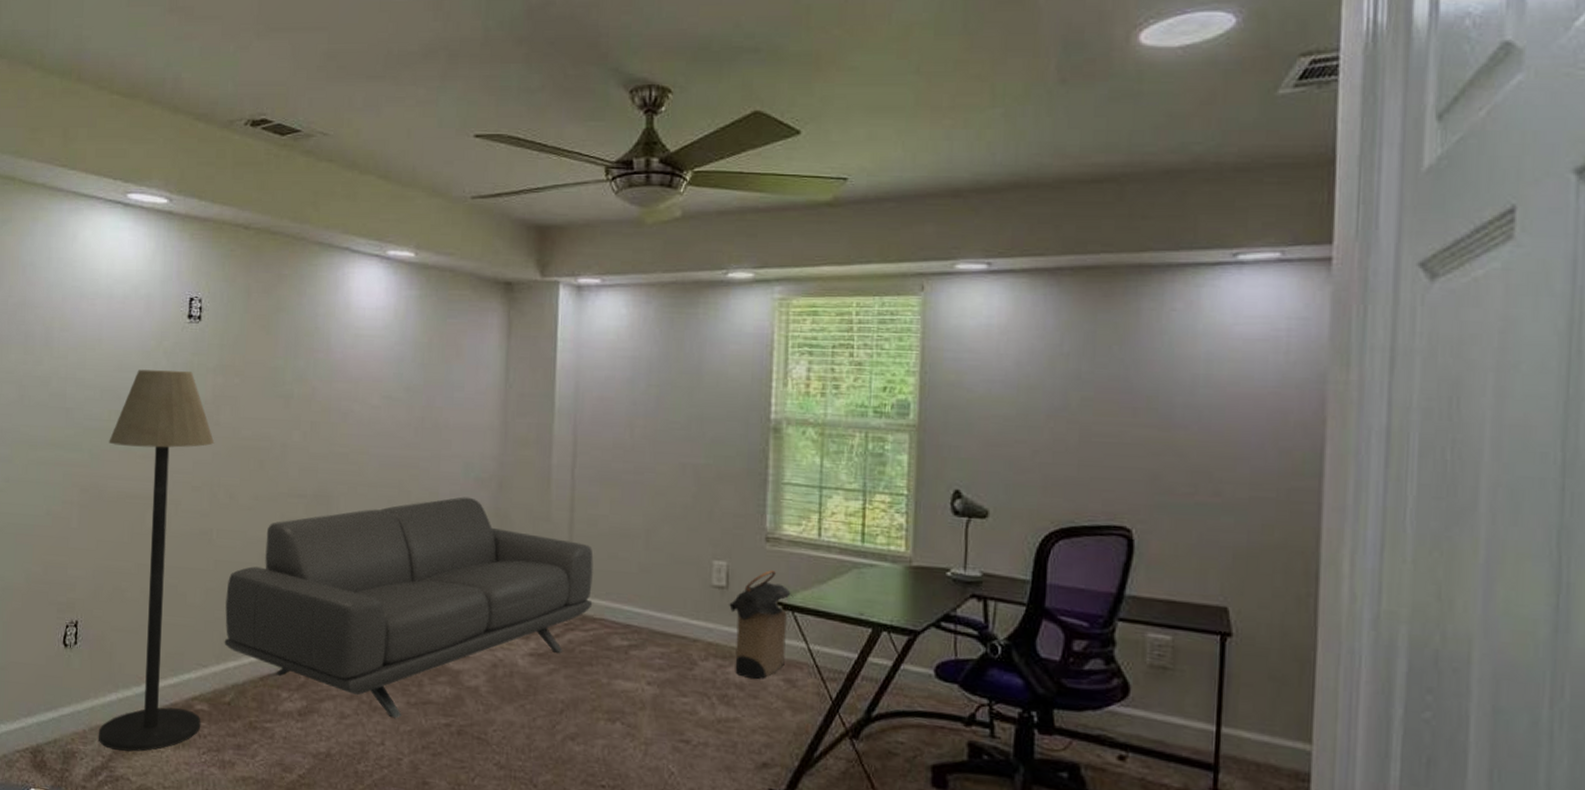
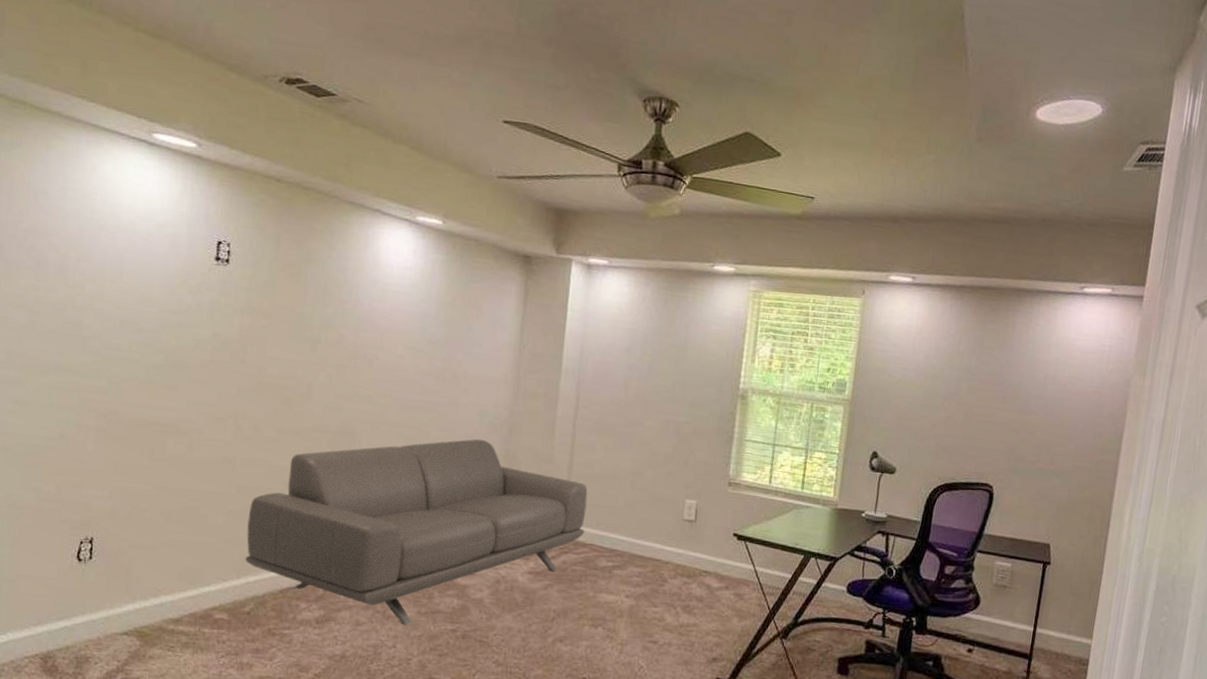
floor lamp: present [98,369,215,752] -> none [113,305,240,656]
laundry hamper: present [729,570,794,680] -> none [696,508,747,594]

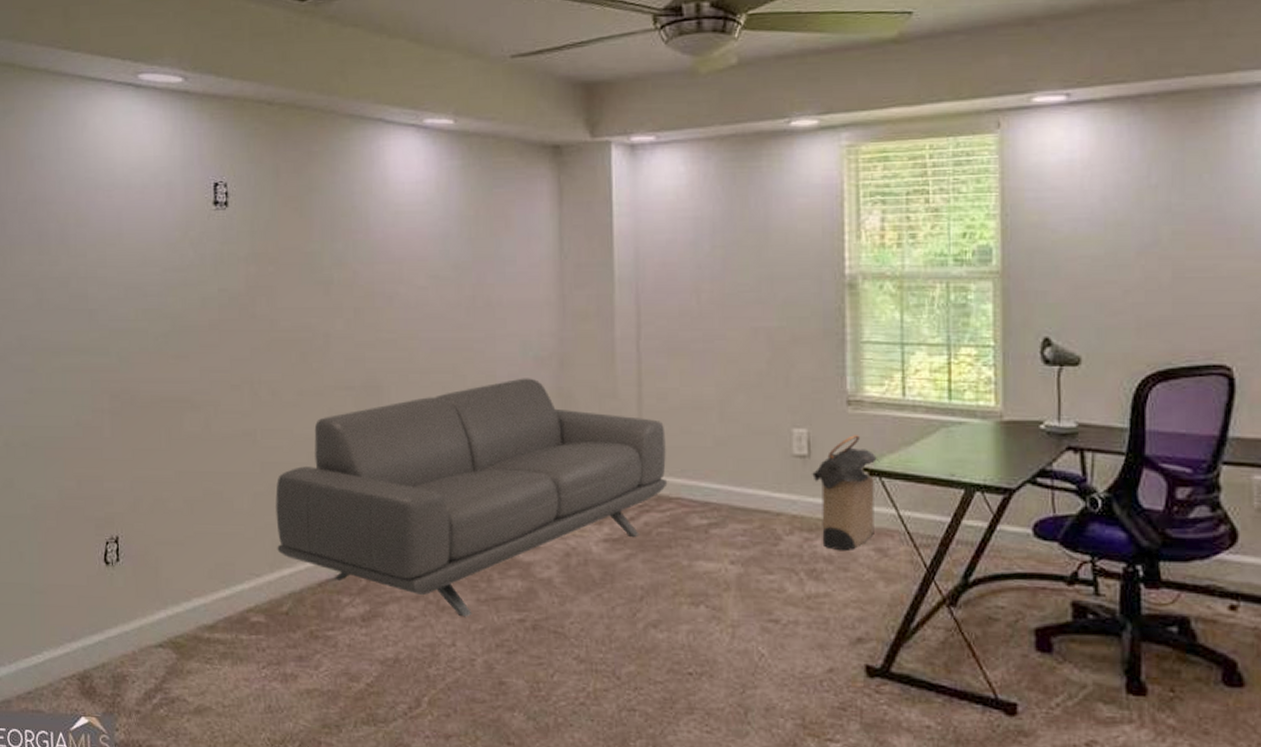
laundry hamper: none [696,508,747,594] -> present [812,435,880,552]

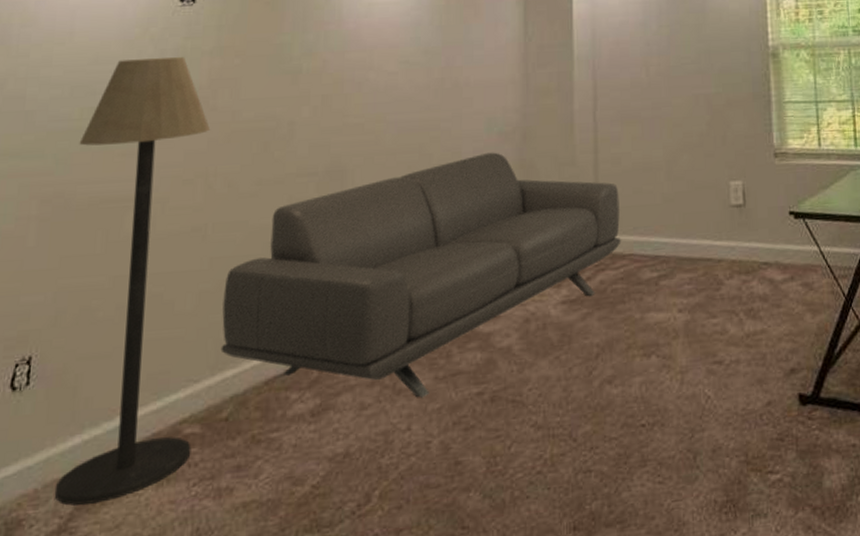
floor lamp: none [137,263,259,671] -> present [54,57,211,505]
laundry hamper: present [812,435,880,552] -> none [747,183,803,290]

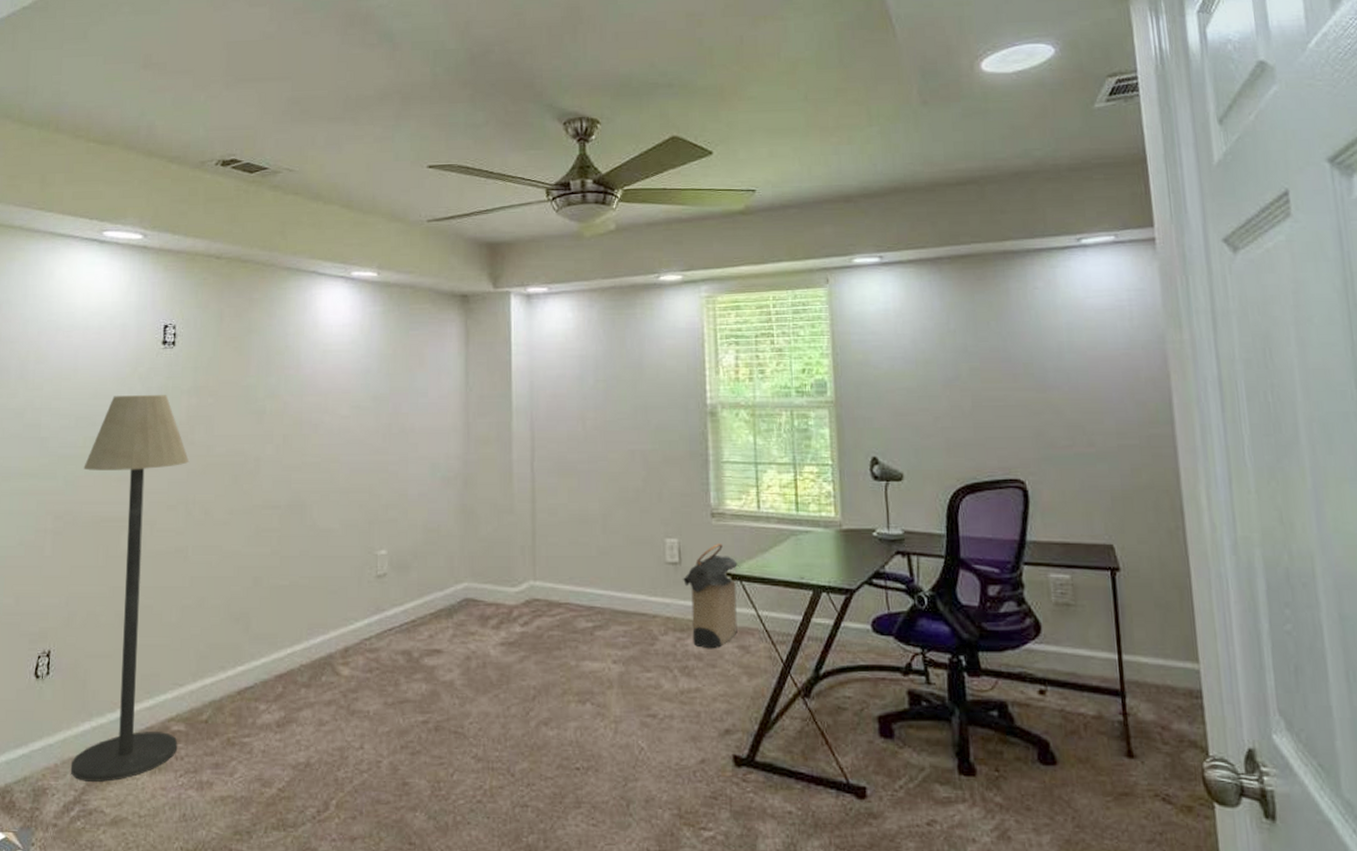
sofa: present [220,152,621,398] -> none [200,496,558,720]
laundry hamper: none [747,183,803,290] -> present [683,544,740,649]

